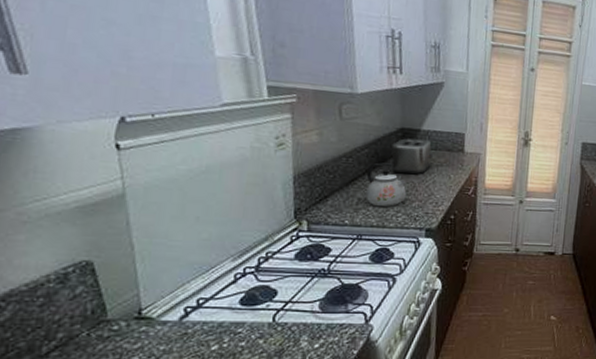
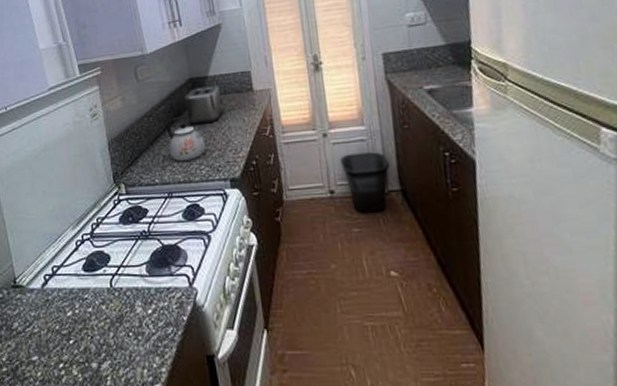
waste bin: none [530,220,568,270] -> present [340,152,389,213]

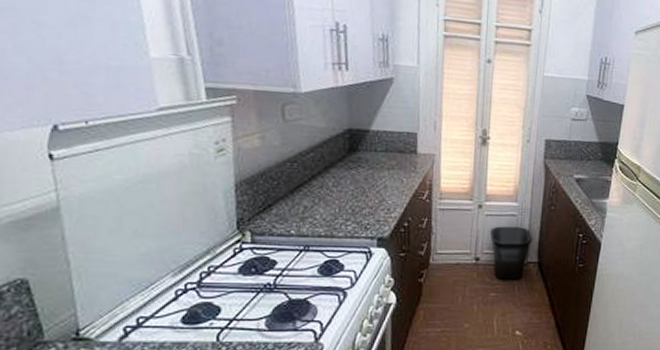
kettle: present [166,115,206,162] -> none [312,167,356,215]
toaster: present [184,85,224,125] -> none [338,140,384,180]

